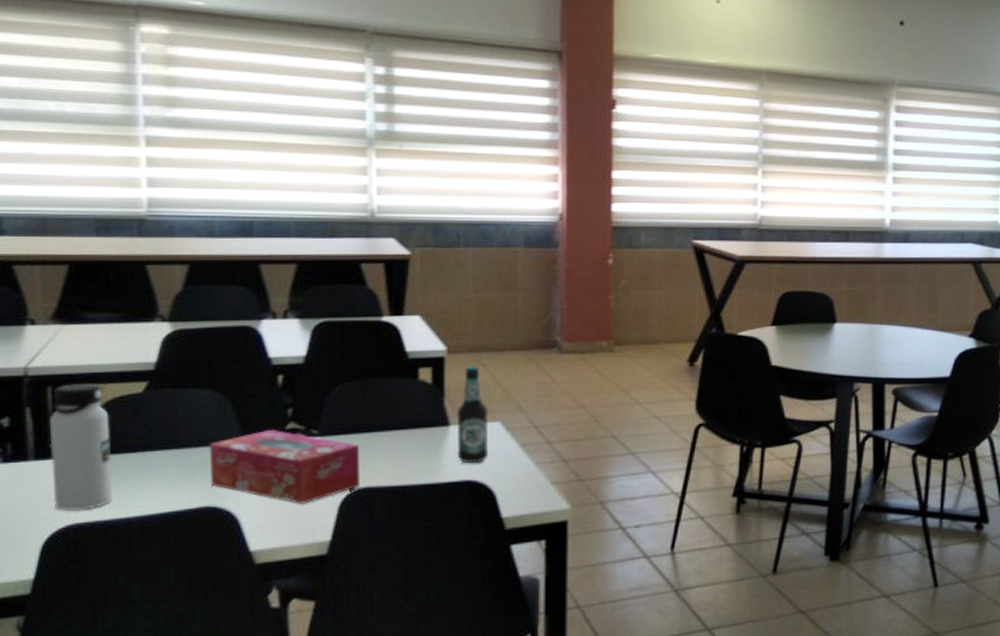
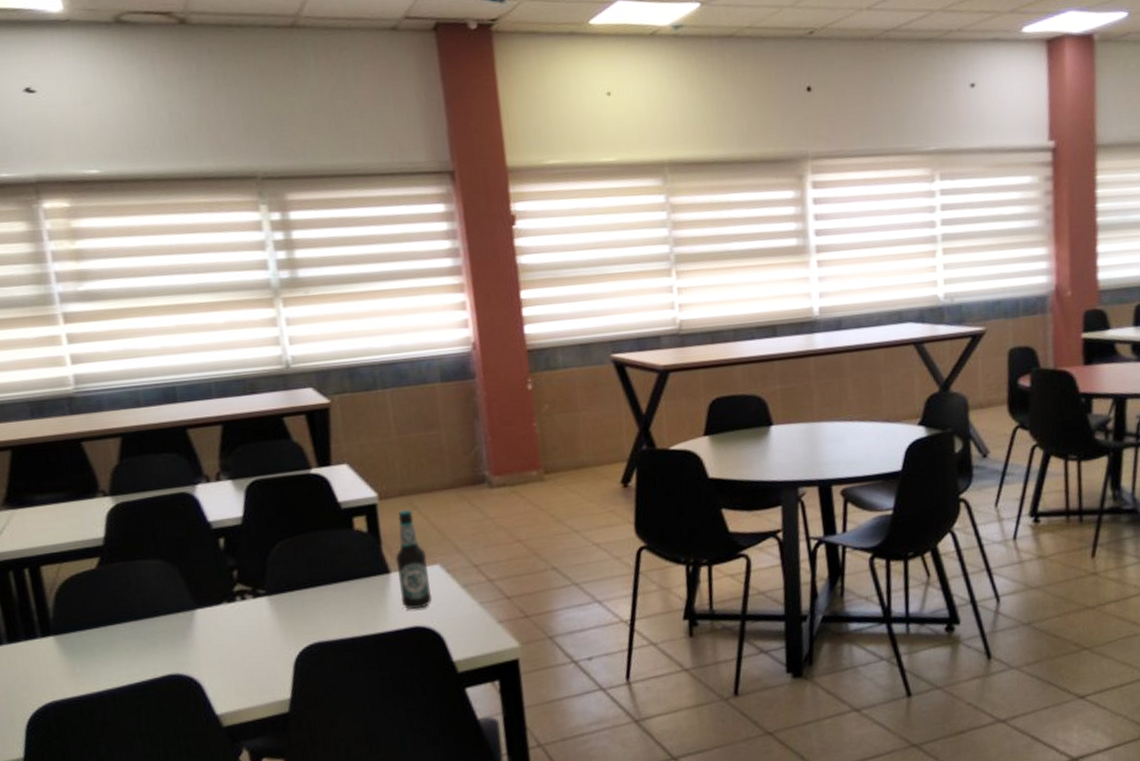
water bottle: present [49,384,113,511] -> none [14,564,83,690]
tissue box: present [209,429,359,504] -> none [164,592,311,665]

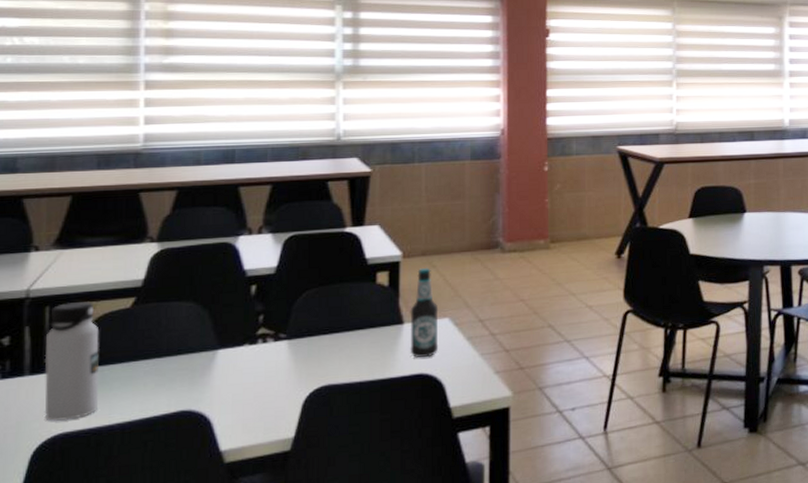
water bottle: none [14,564,83,690] -> present [44,302,100,421]

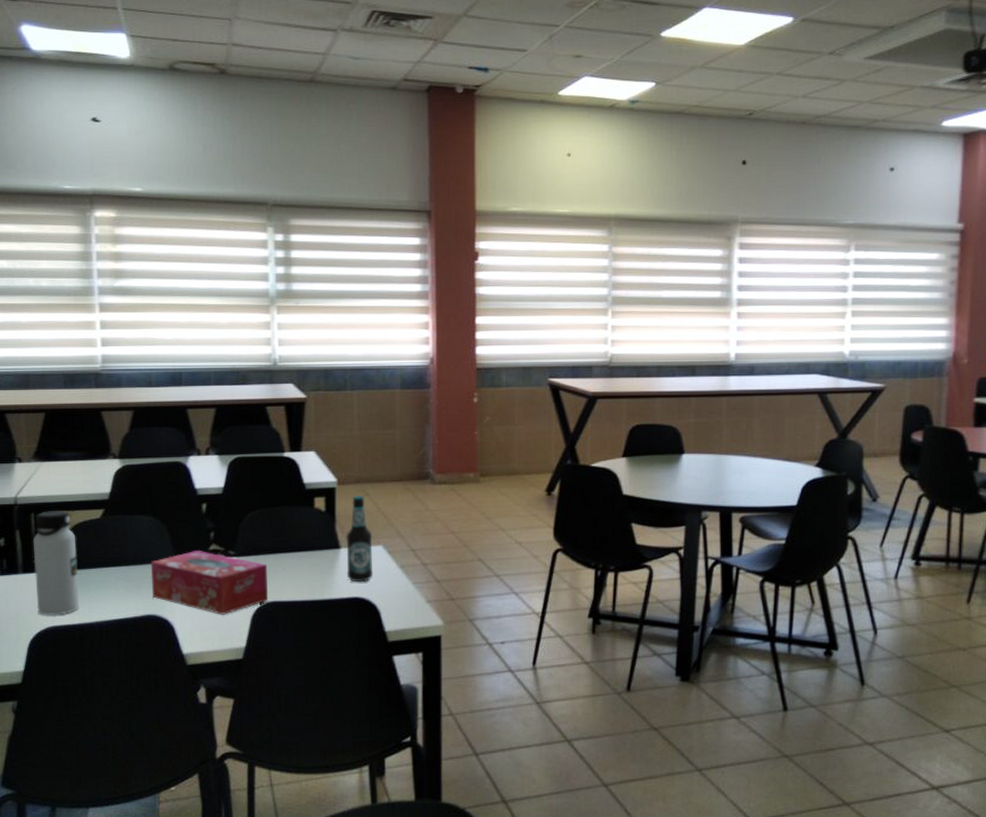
tissue box: none [187,335,322,404] -> present [150,550,268,615]

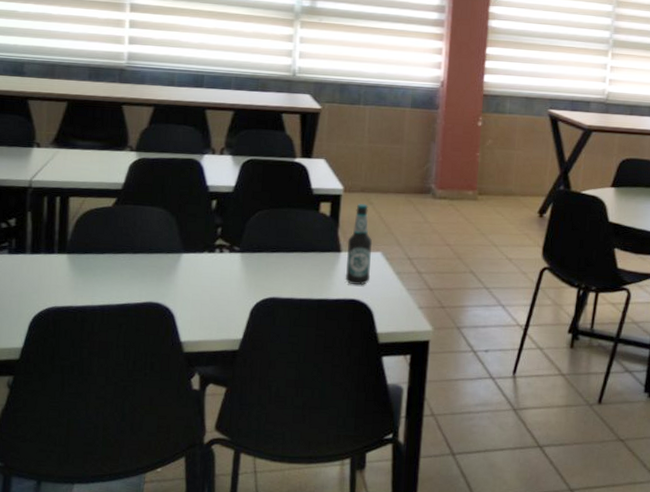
water bottle: present [33,511,79,615] -> none [41,196,86,296]
tissue box: present [150,550,268,615] -> none [156,243,269,307]

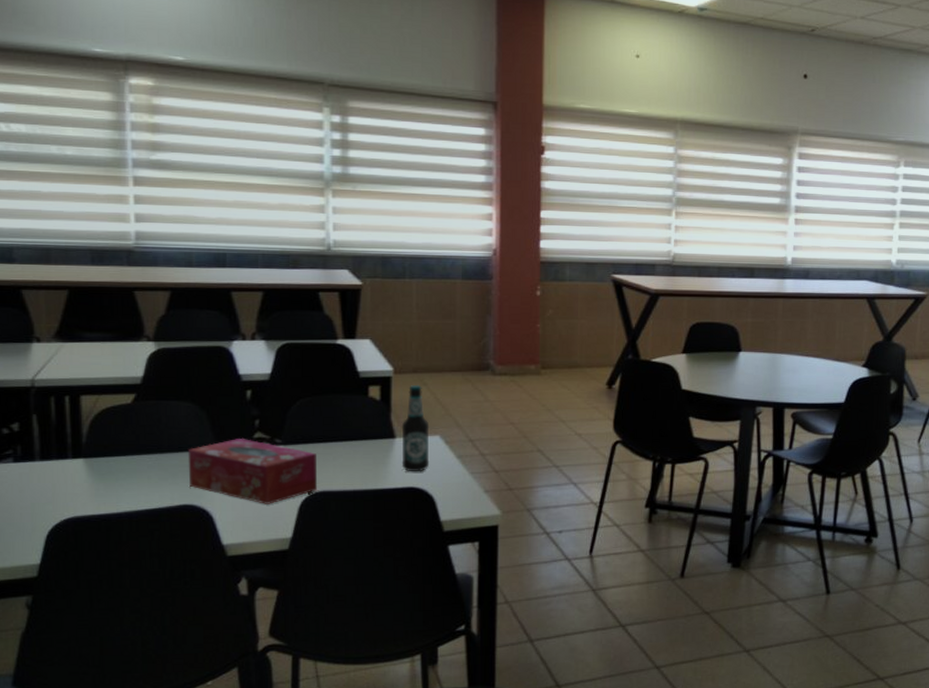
tissue box: none [156,243,269,307] -> present [187,437,317,504]

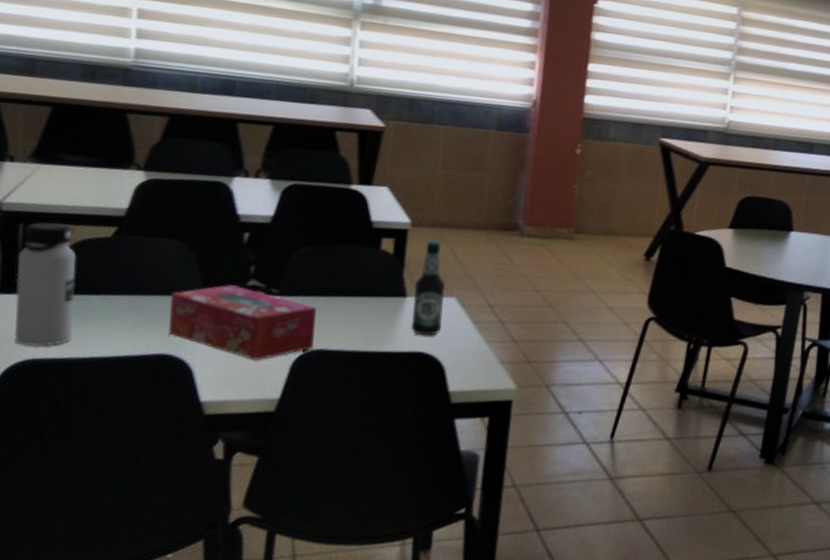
water bottle: none [53,395,106,505] -> present [13,222,76,347]

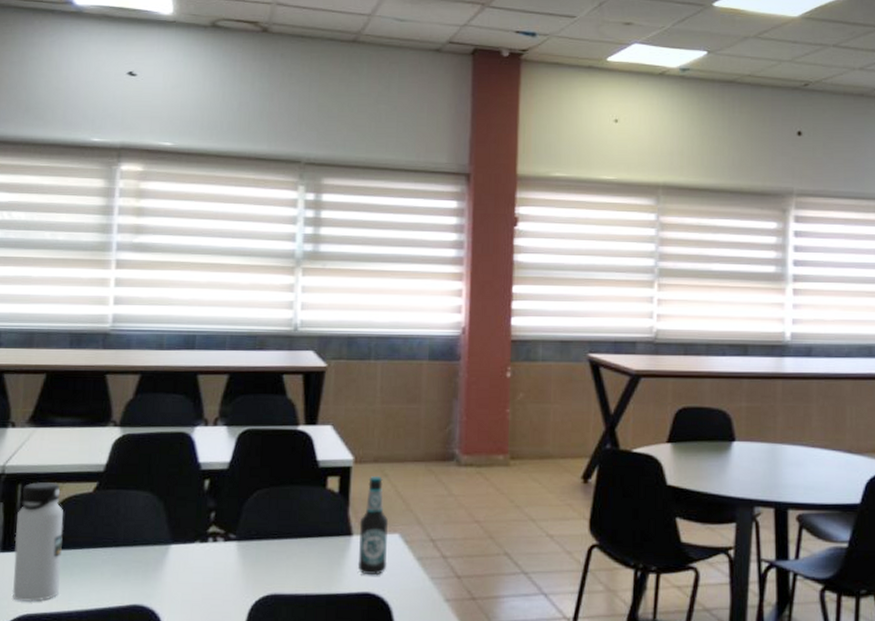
tissue box: present [169,284,316,360] -> none [141,532,270,607]

